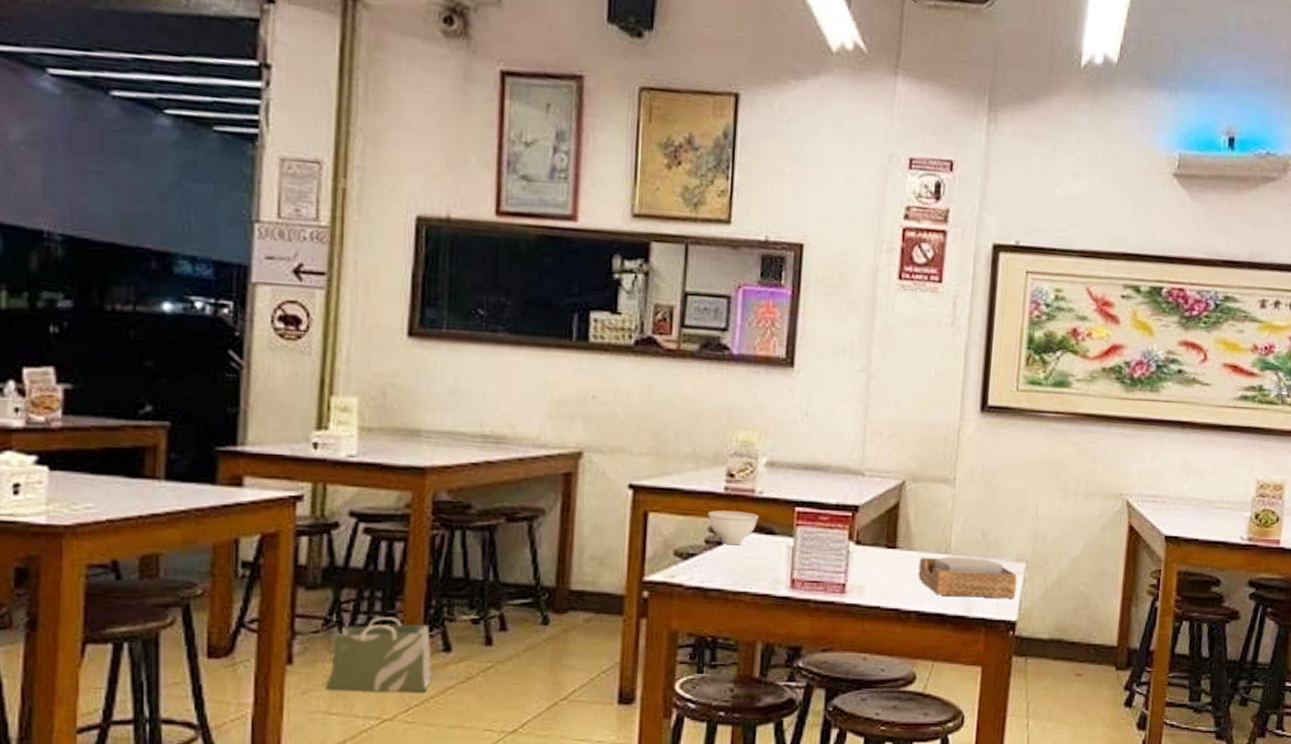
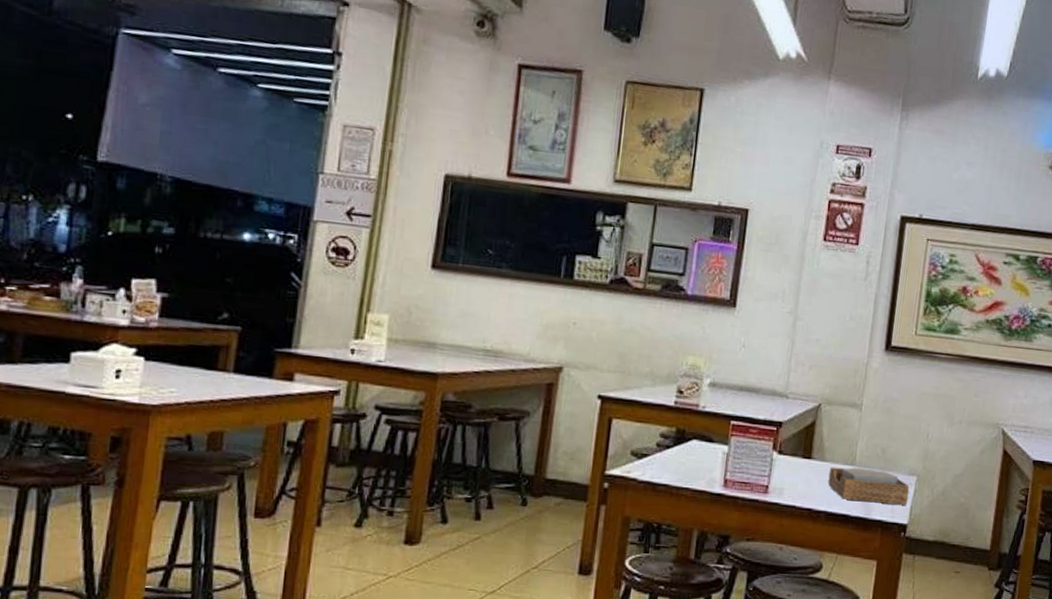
grocery bag: present [326,617,432,693] -> none [345,492,432,556]
bowl: present [708,510,760,546] -> none [660,420,702,450]

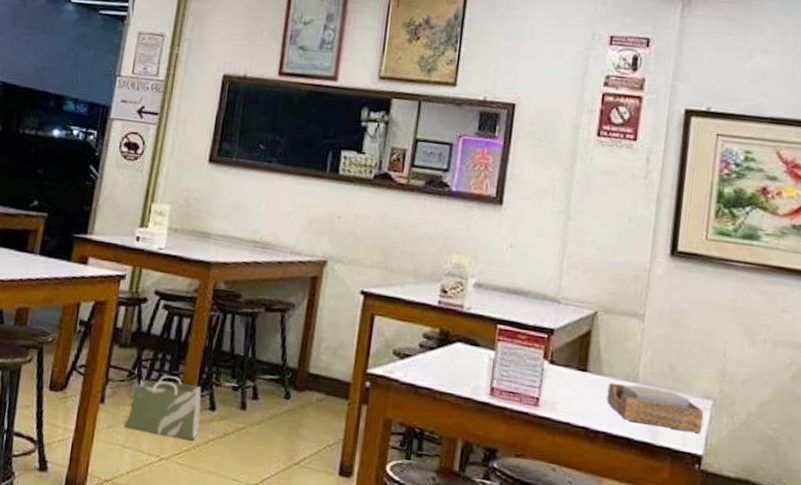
grocery bag: none [345,492,432,556] -> present [124,375,202,441]

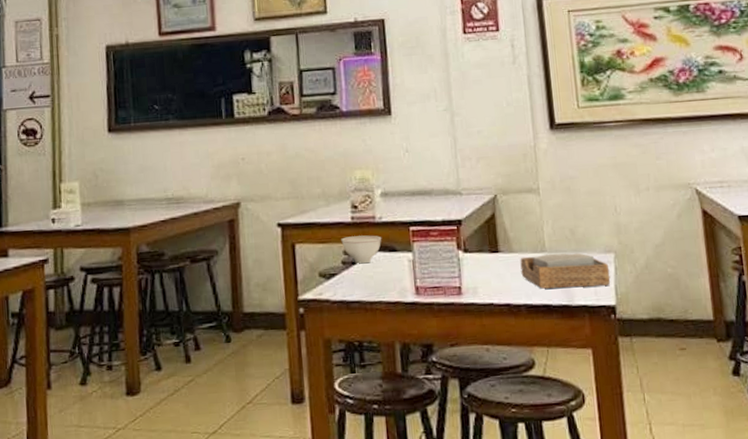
grocery bag: present [124,375,202,441] -> none [75,346,150,408]
bowl: none [423,320,466,352] -> present [341,235,382,264]

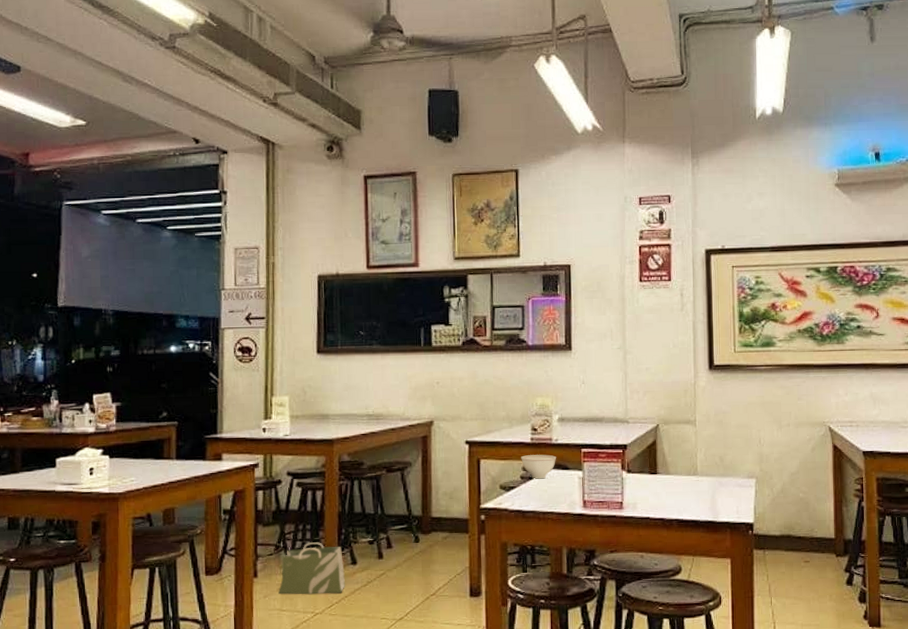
grocery bag: none [75,346,150,408] -> present [278,542,345,595]
napkin holder: present [520,253,611,289] -> none [675,477,751,507]

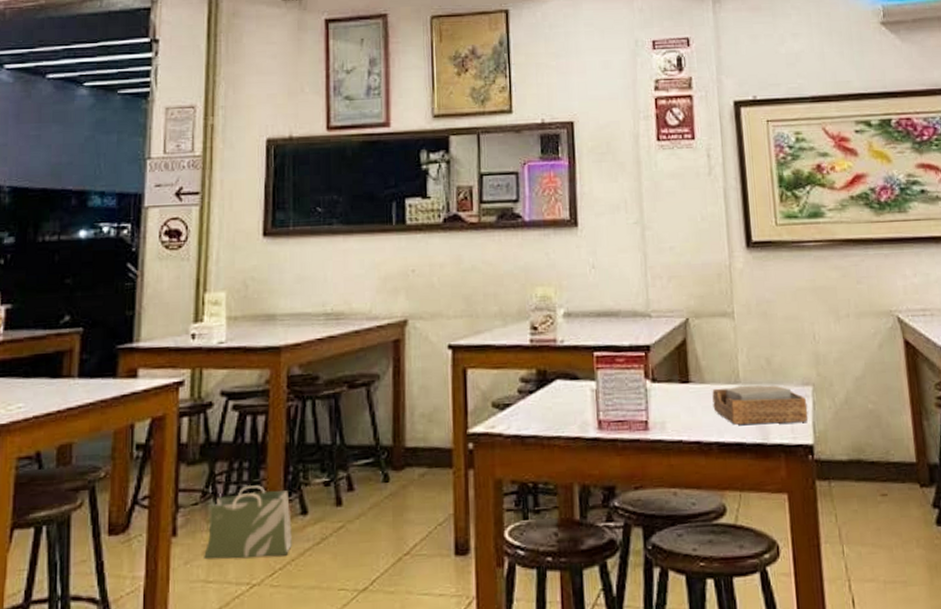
bowl: present [521,454,557,479] -> none [518,360,563,393]
napkin holder: none [675,477,751,507] -> present [712,385,809,425]

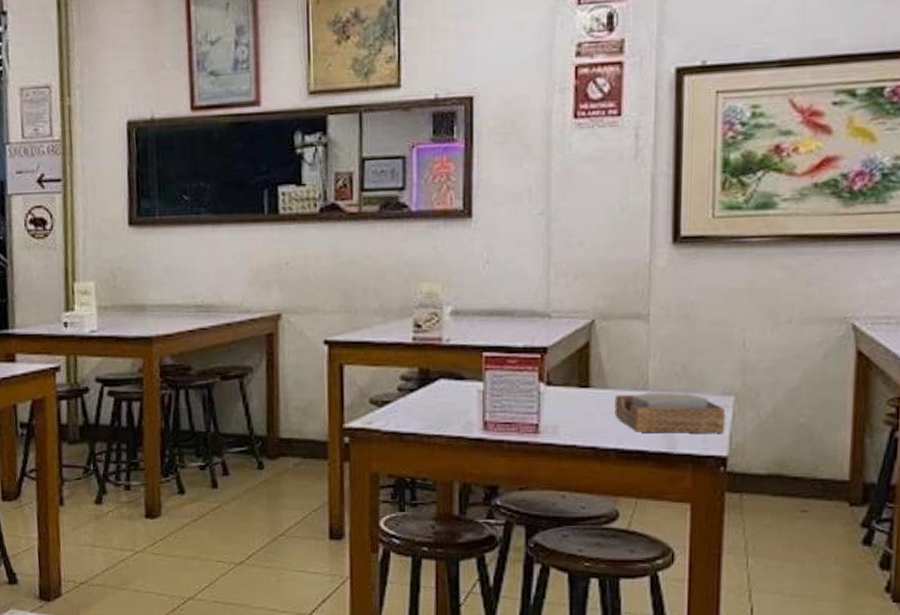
grocery bag: present [204,485,292,559] -> none [90,465,171,529]

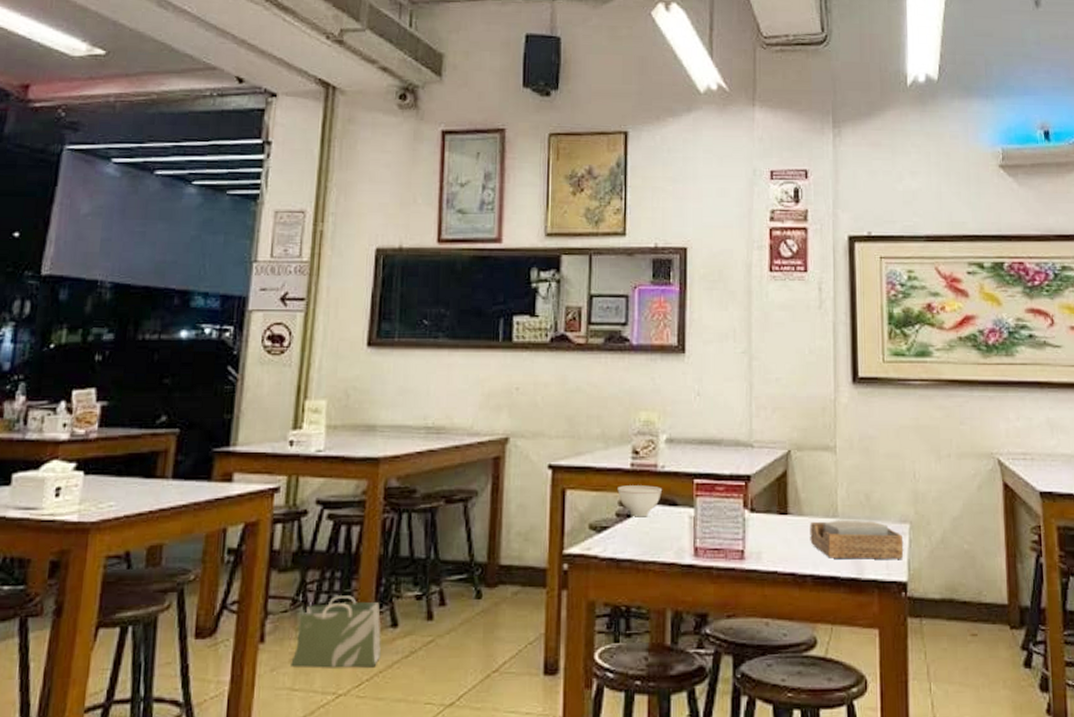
grocery bag: none [90,465,171,529] -> present [291,595,381,668]
bowl: none [399,359,448,392] -> present [617,485,663,517]

